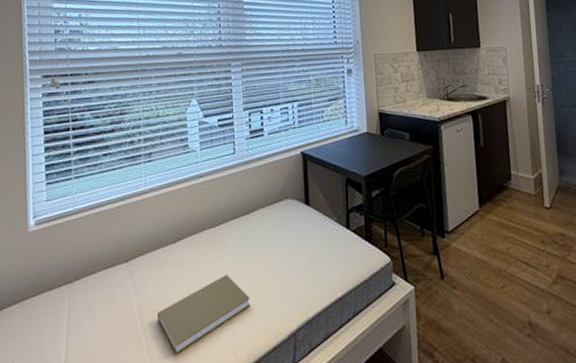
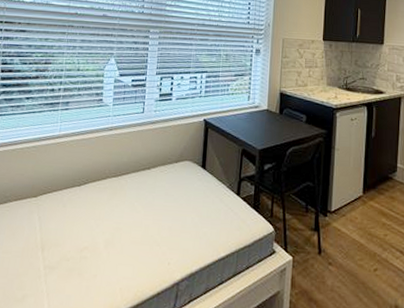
book: present [157,274,250,355] -> none [56,221,141,286]

